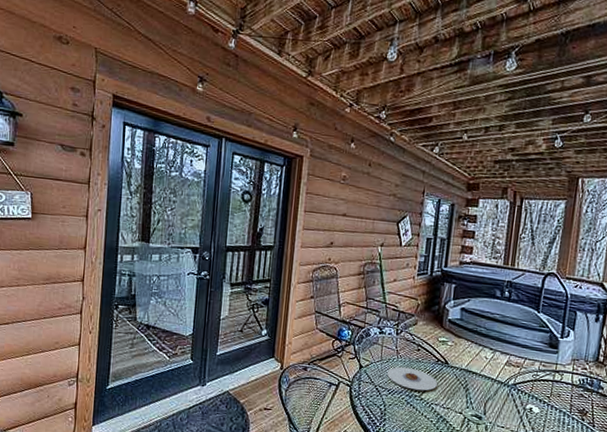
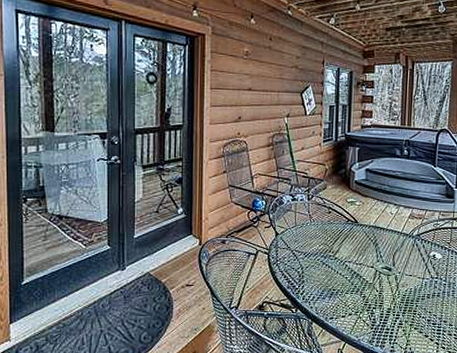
plate: present [386,366,438,391] -> none [301,230,350,251]

